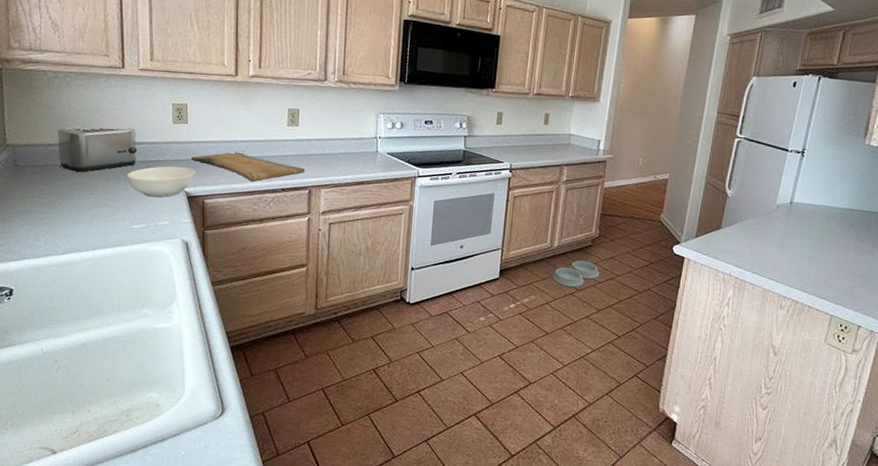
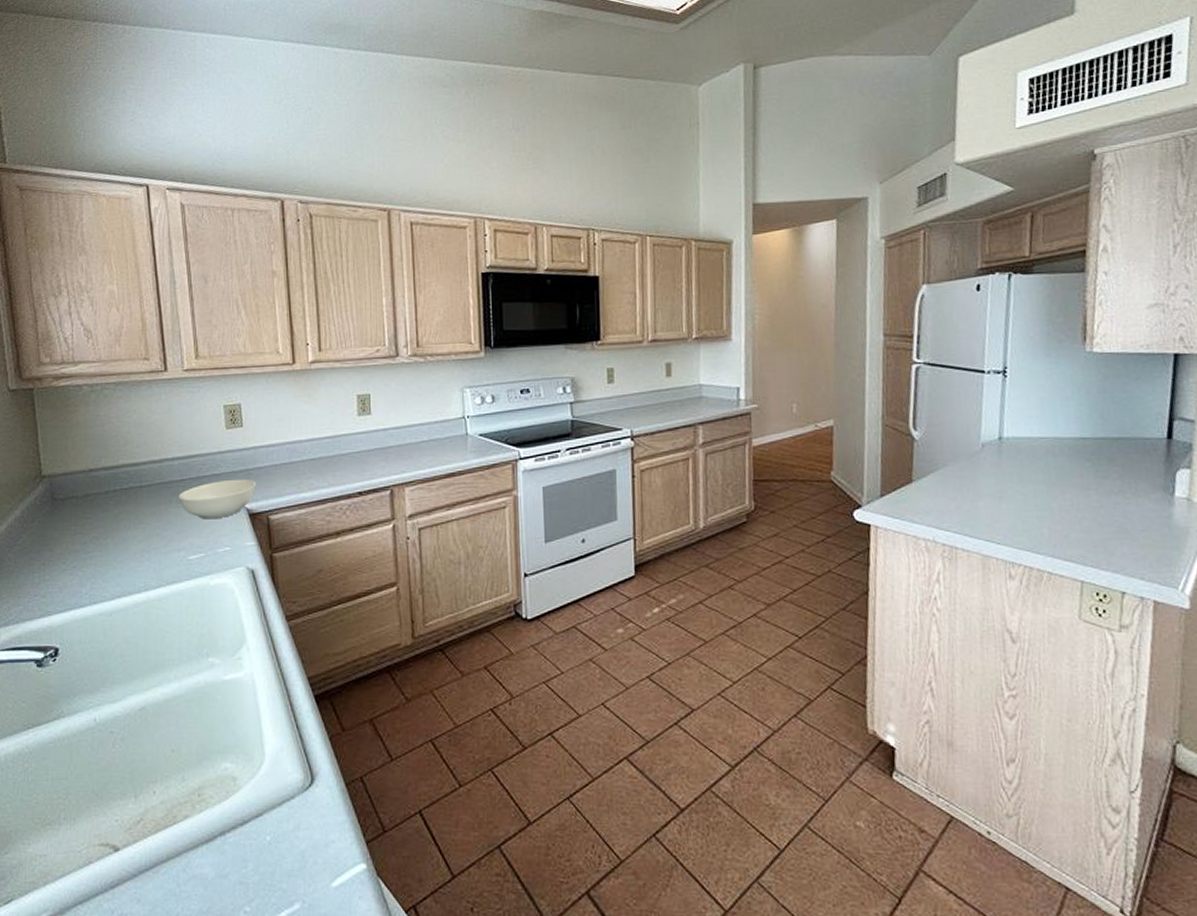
toaster: present [57,126,137,172] -> none [98,439,188,499]
cutting board: present [191,151,306,181] -> none [249,452,384,487]
pet bowl: present [552,260,599,288] -> none [702,542,762,579]

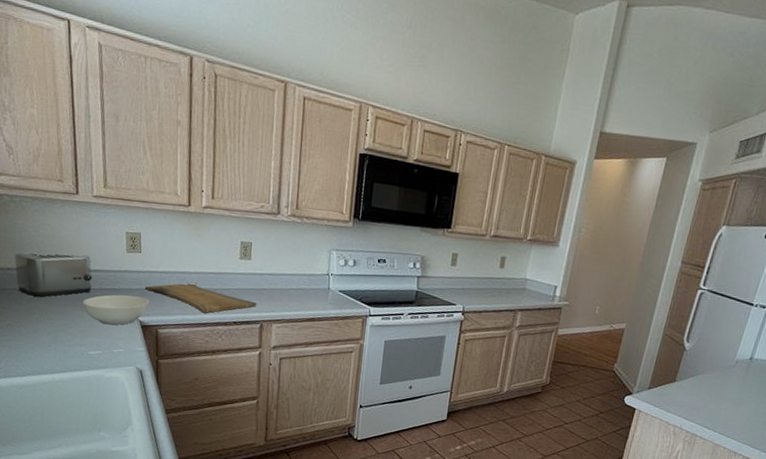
toaster: none [98,439,188,499] -> present [15,251,92,297]
cutting board: none [249,452,384,487] -> present [144,282,257,314]

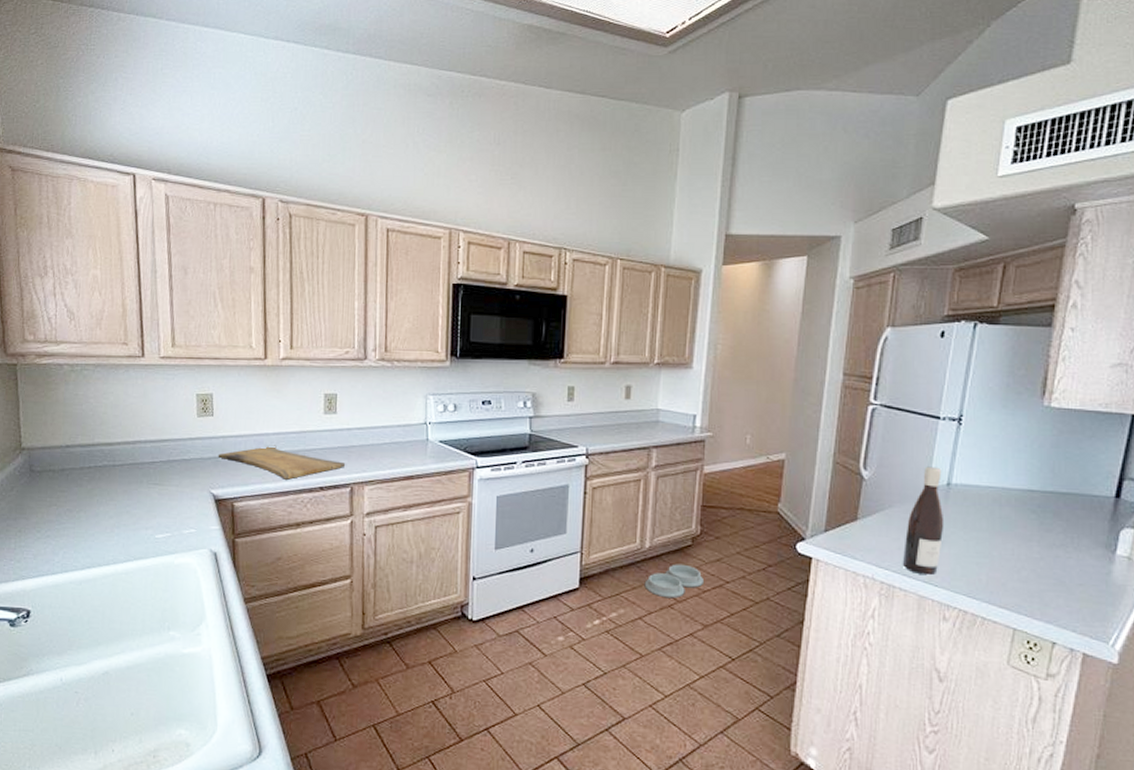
toaster: present [15,251,92,297] -> none [74,423,159,476]
bowl: present [82,294,149,326] -> none [149,465,223,502]
pet bowl: none [499,406,548,433] -> present [644,564,703,599]
bottle: none [705,343,748,429] -> present [902,466,944,576]

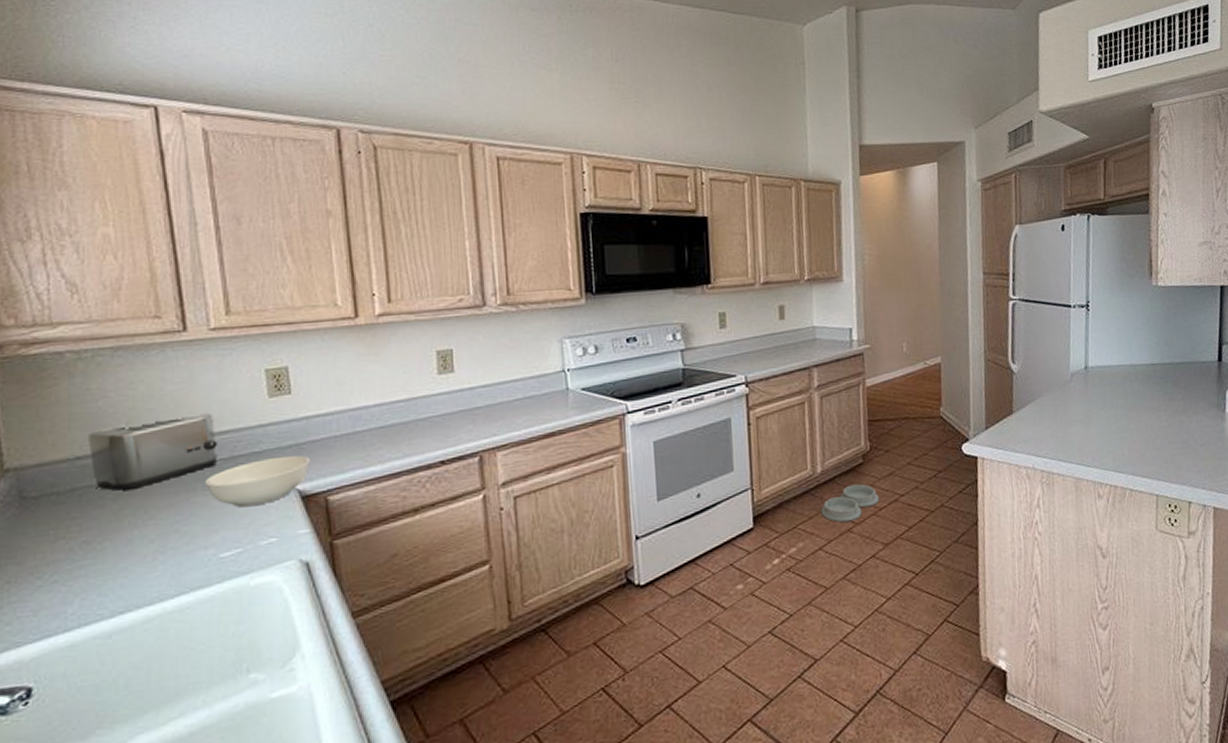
toaster: none [74,423,159,476] -> present [88,412,217,491]
bowl: none [149,465,223,502] -> present [204,455,310,508]
cutting board: present [218,445,346,480] -> none [301,419,471,459]
bottle: present [902,466,944,576] -> none [1056,352,1088,458]

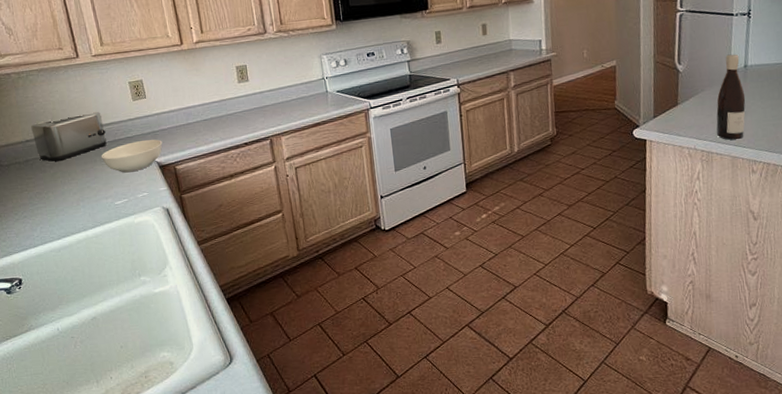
pet bowl: present [820,484,879,523] -> none [517,160,564,189]
bottle: none [1056,352,1088,458] -> present [716,54,746,141]

